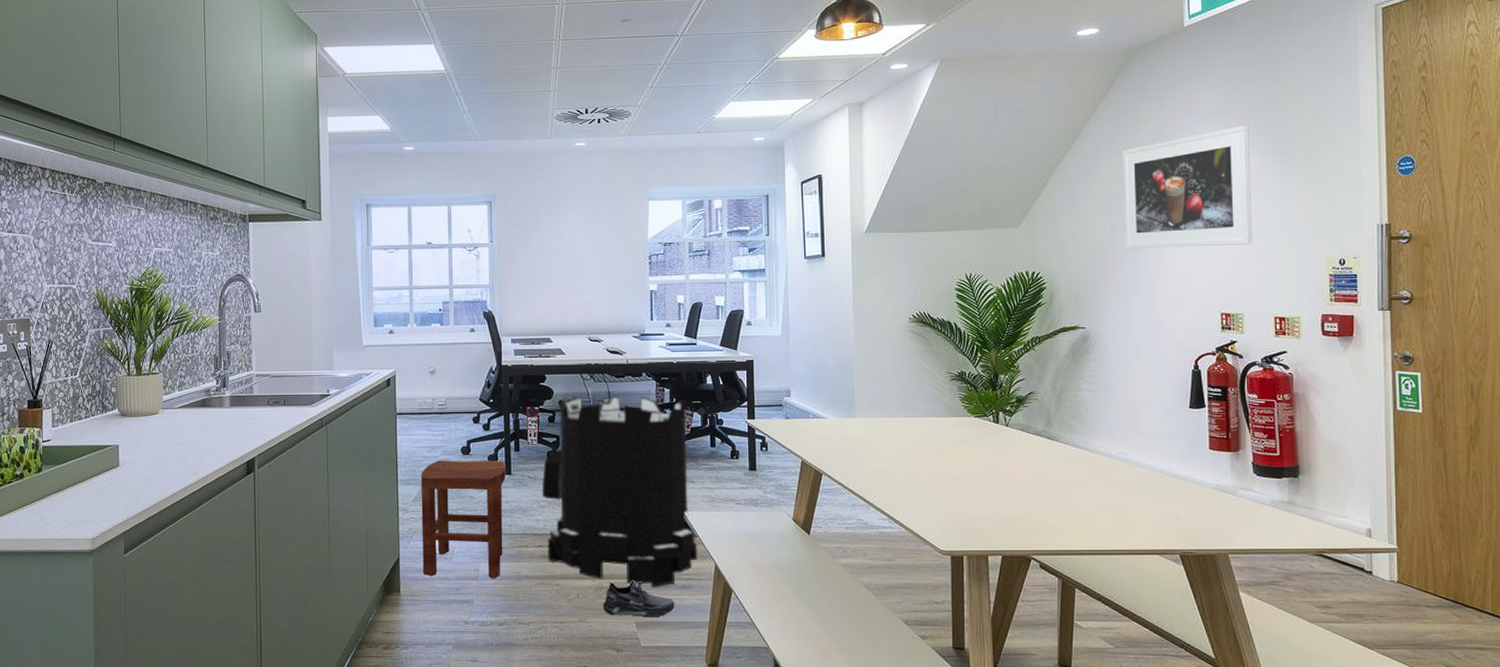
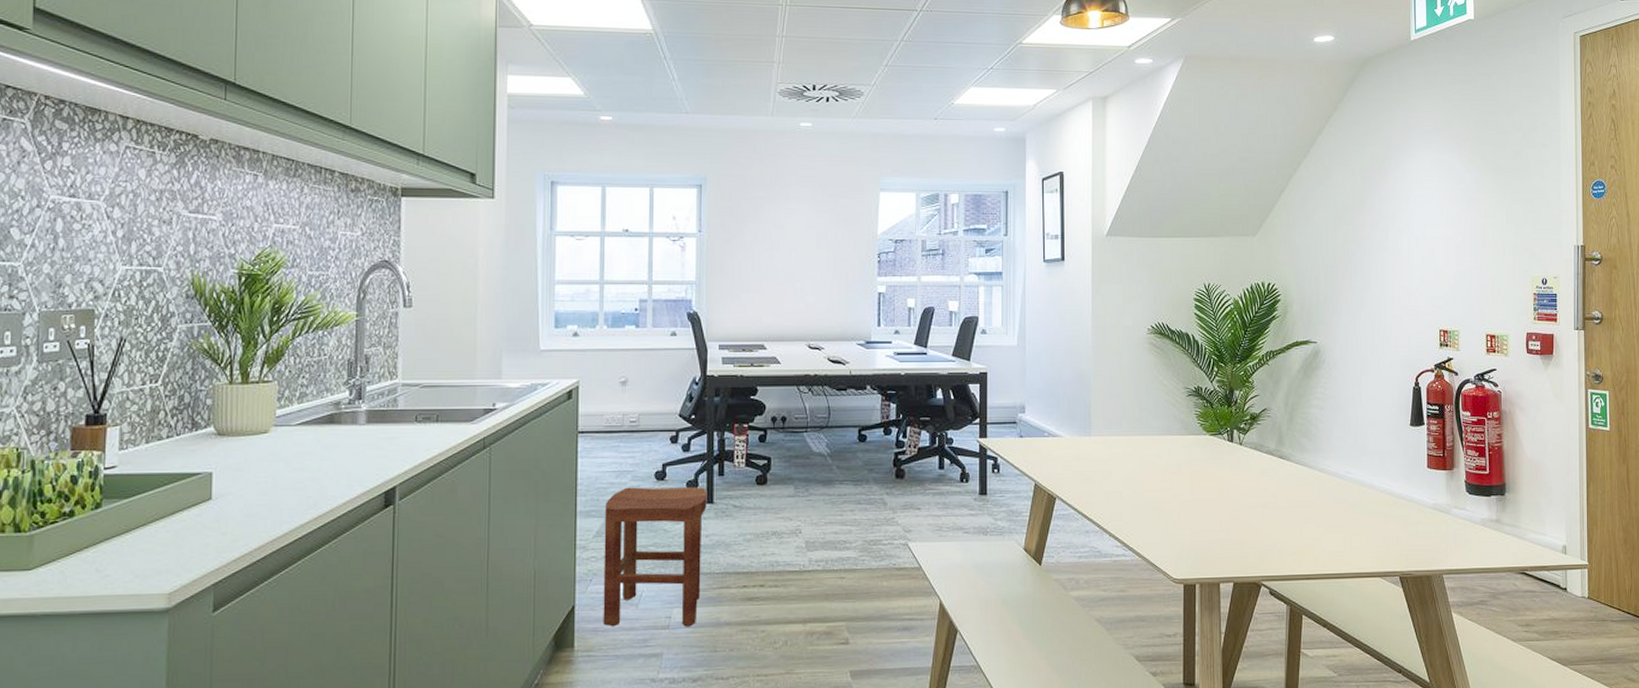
trash can: present [541,396,698,587] -> none [748,412,921,630]
shoe: present [603,580,675,618] -> none [814,623,895,665]
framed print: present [1123,126,1253,249] -> none [1354,143,1468,262]

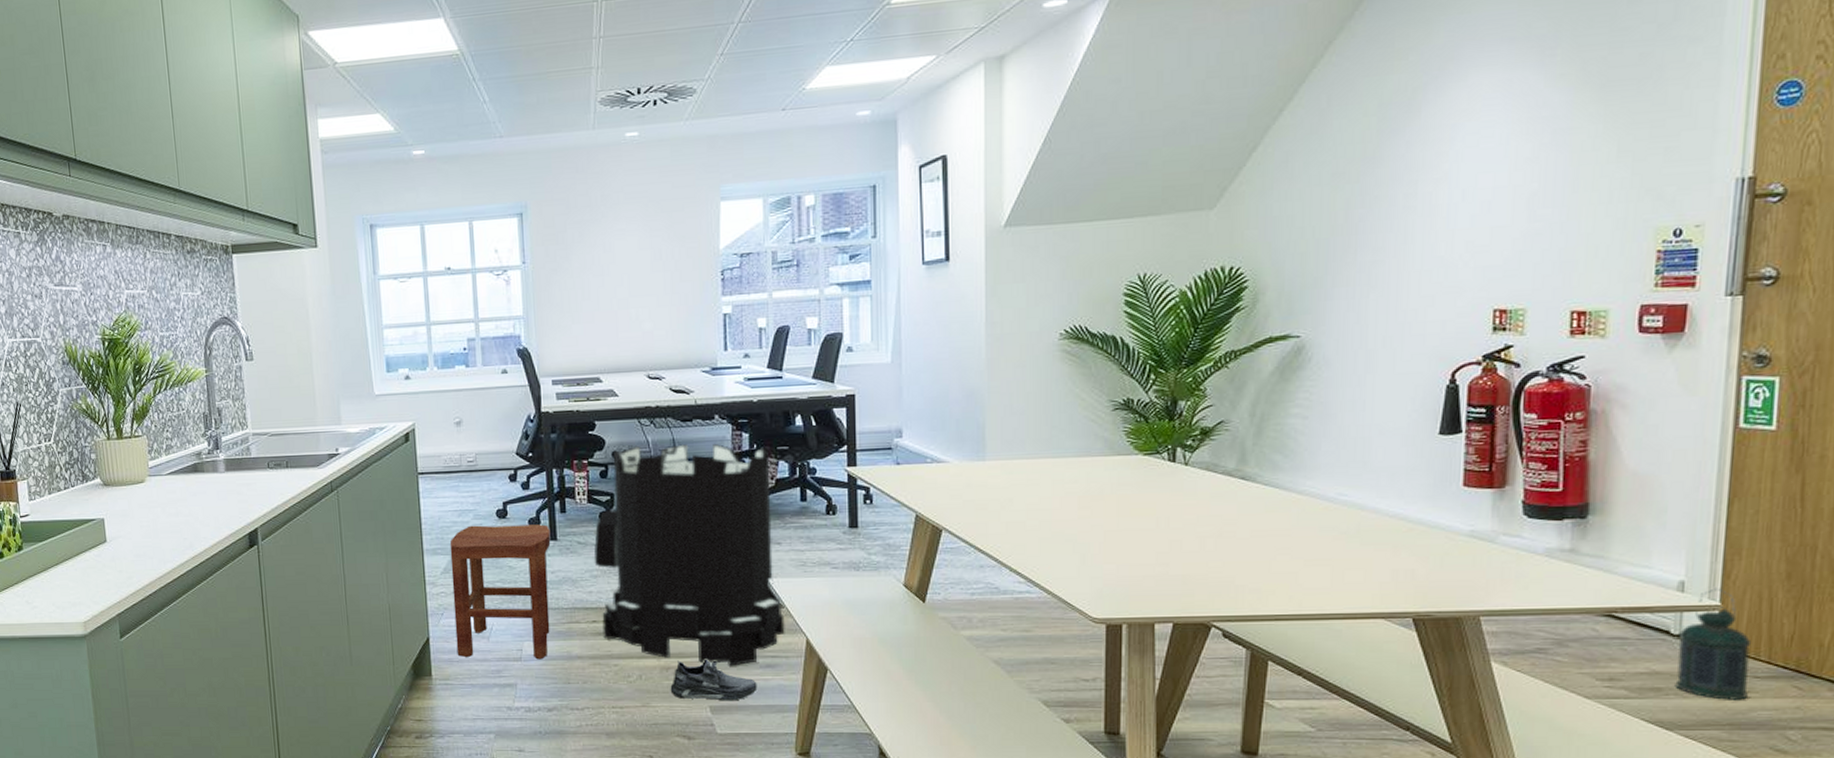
trash can: none [748,412,921,630] -> present [593,443,785,666]
shoe: none [814,623,895,665] -> present [670,659,757,701]
lantern: none [1565,551,1609,640] -> present [1675,588,1752,700]

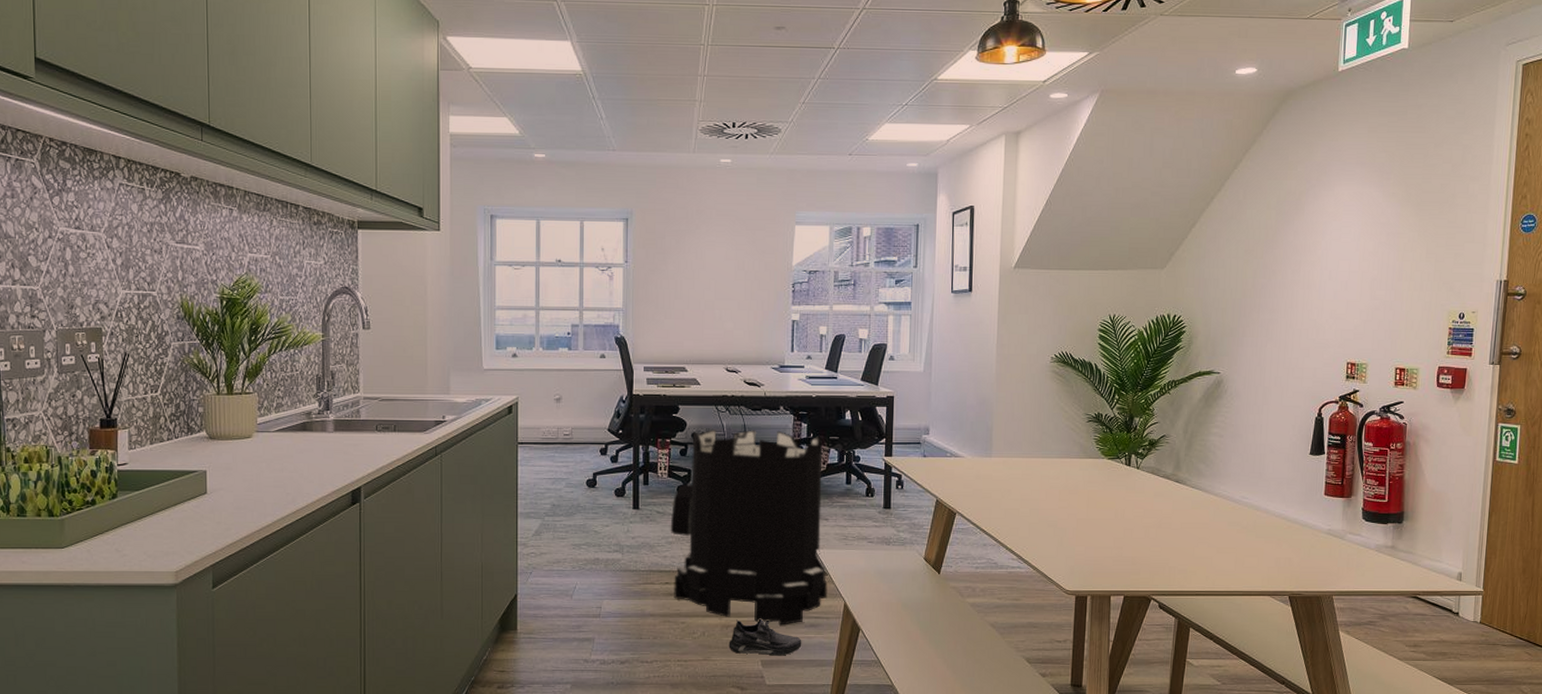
stool: present [449,524,551,660] -> none [542,493,633,617]
lantern: present [1675,588,1752,700] -> none [1454,578,1502,662]

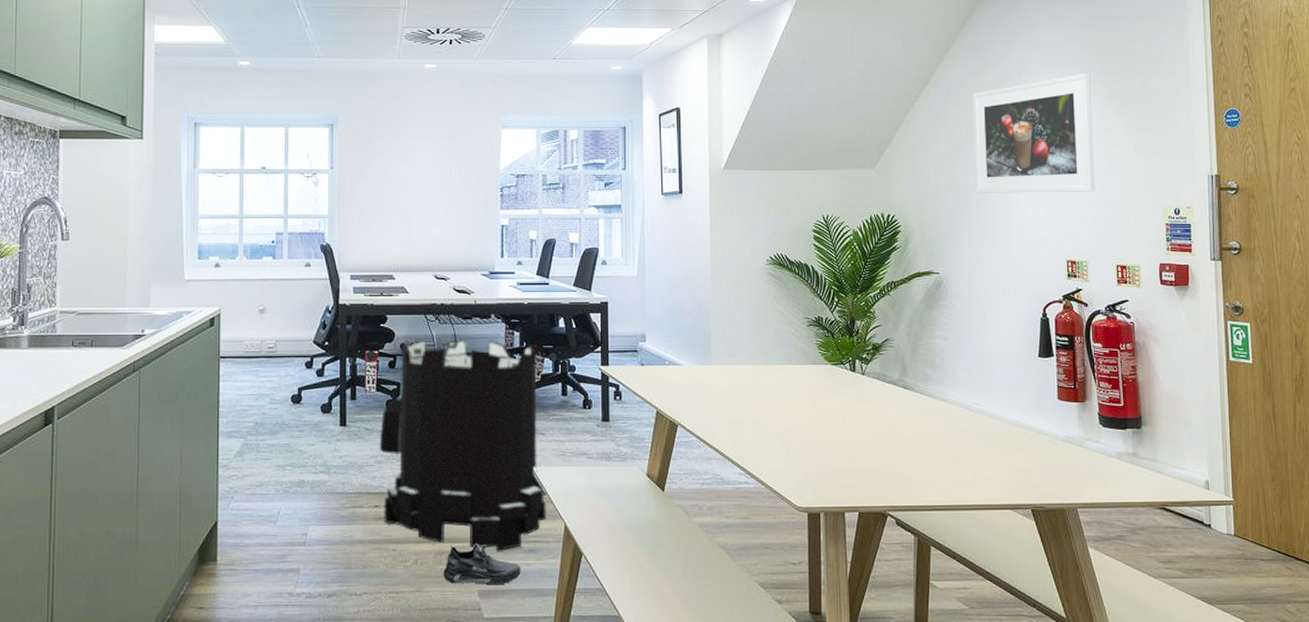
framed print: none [1263,176,1390,296] -> present [973,73,1095,193]

